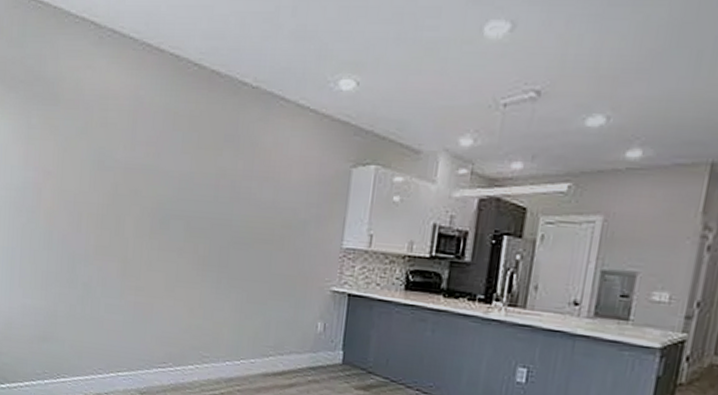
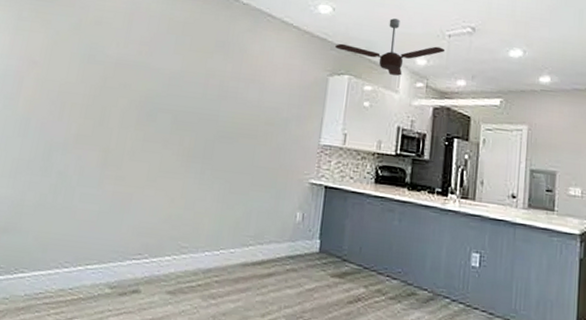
ceiling fan: none [360,88,499,163] -> present [335,18,446,76]

